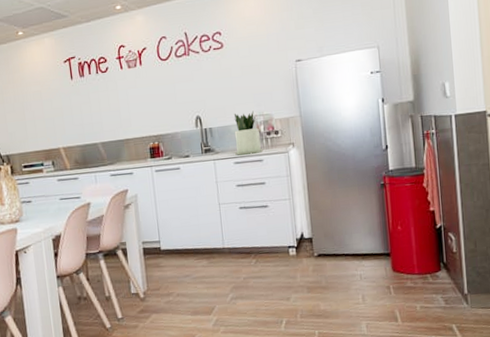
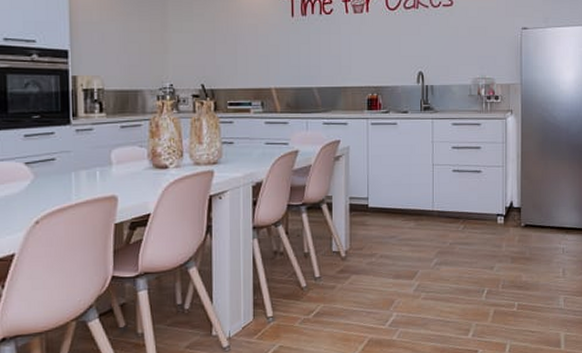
planter: present [233,110,263,156] -> none [454,73,482,117]

